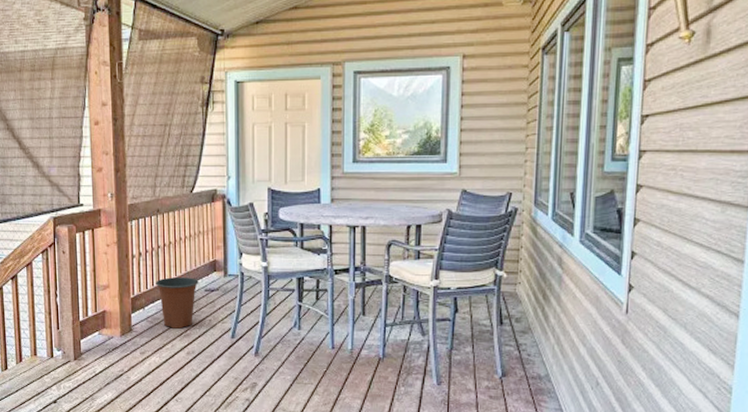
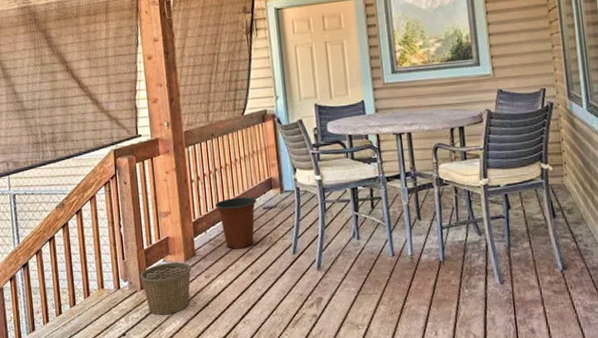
basket: none [74,336,128,387] -> present [139,262,192,315]

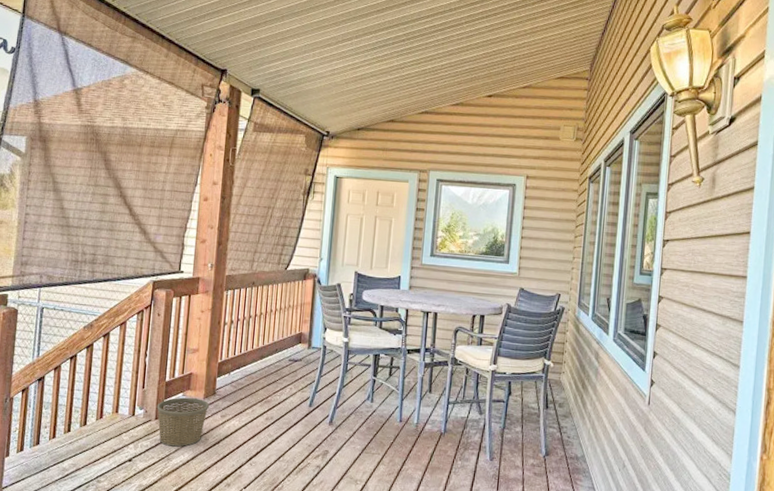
flowerpot: present [215,197,257,249] -> none [244,345,284,395]

